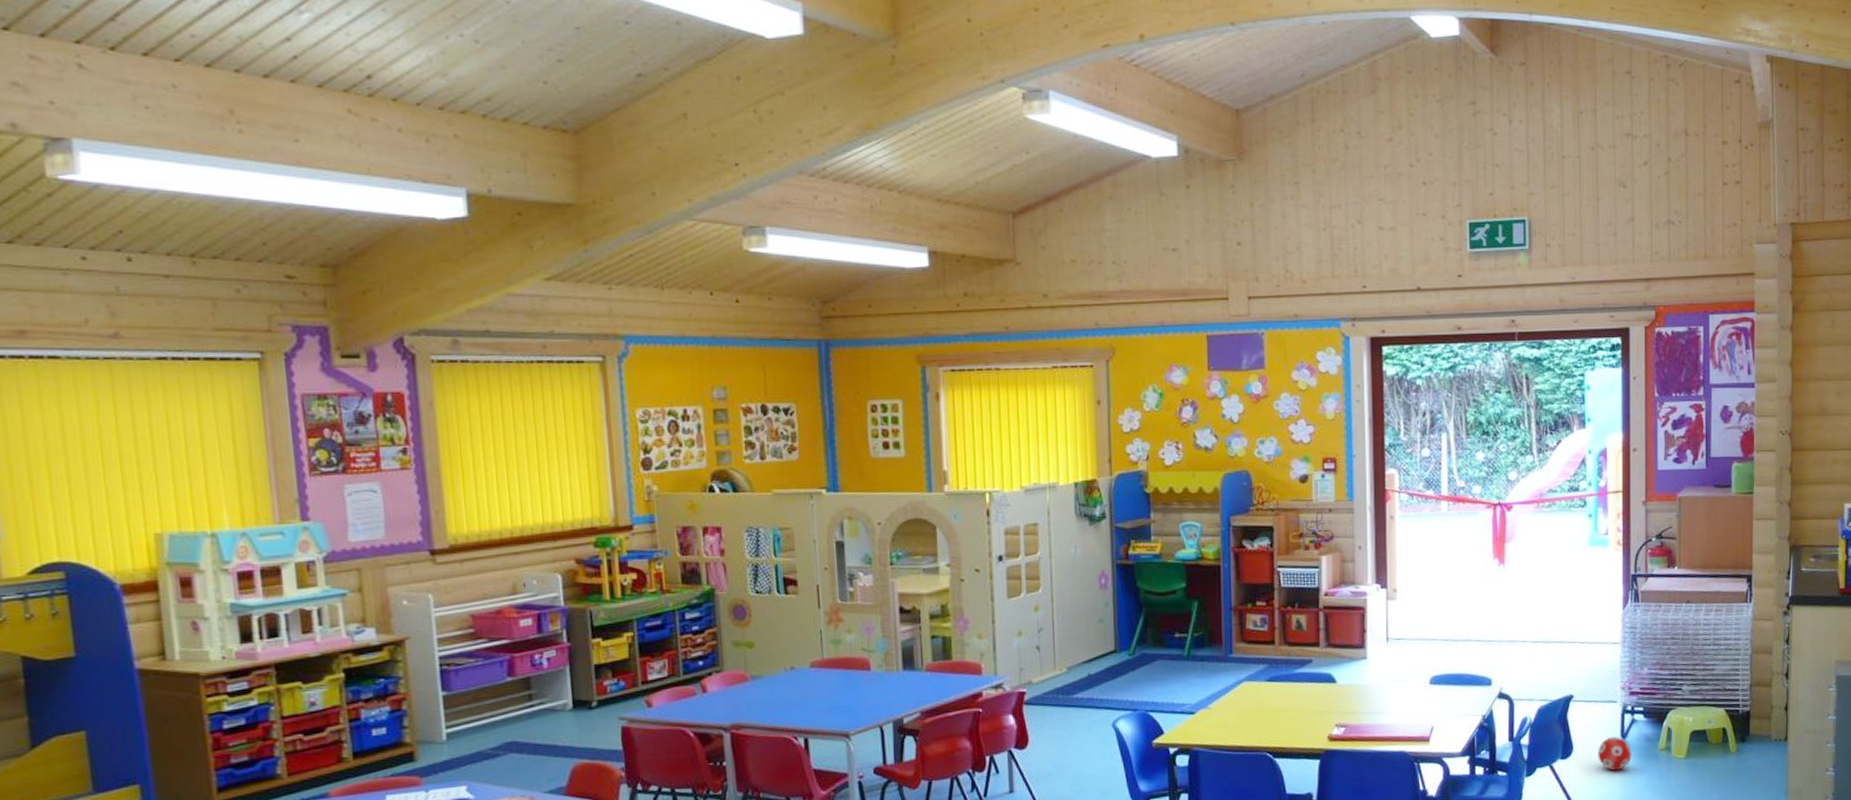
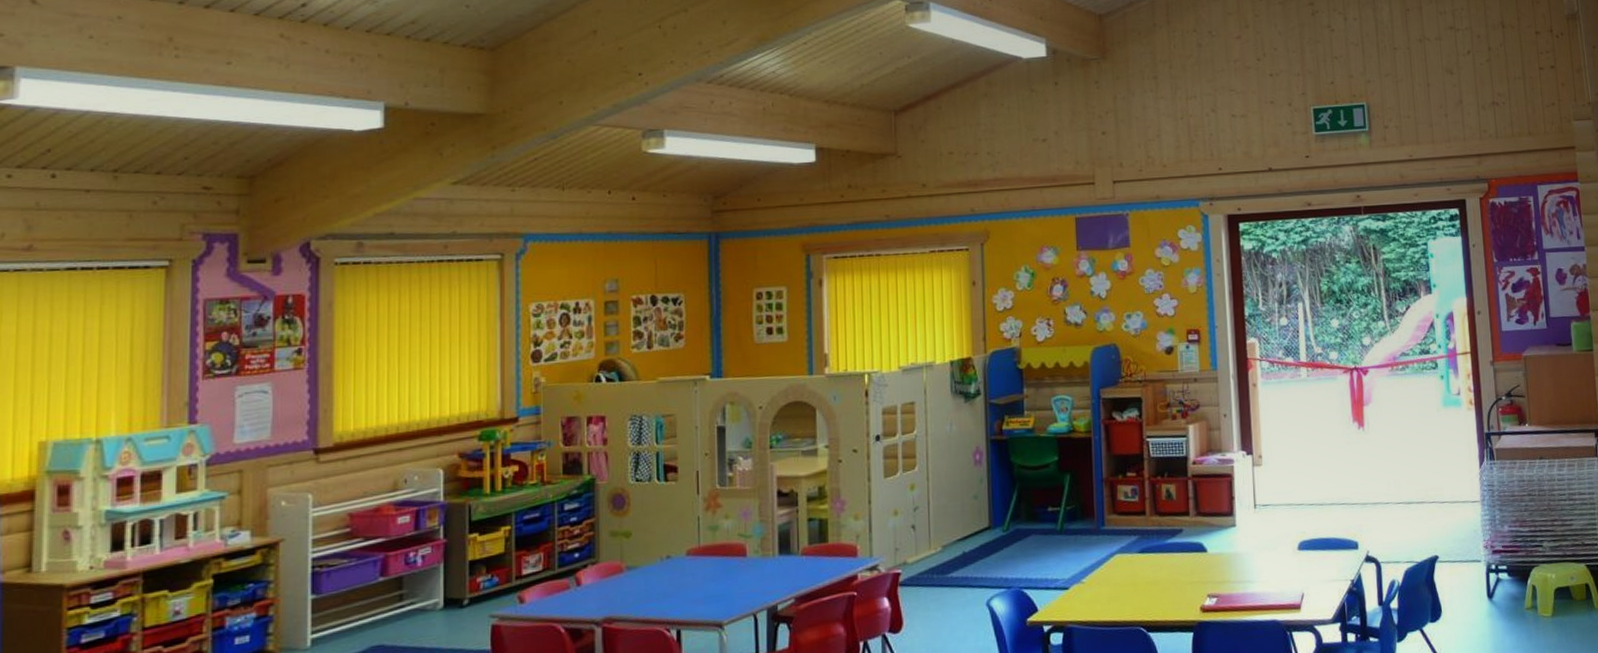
decorative ball: present [1598,736,1632,771] -> none [1466,596,1500,633]

